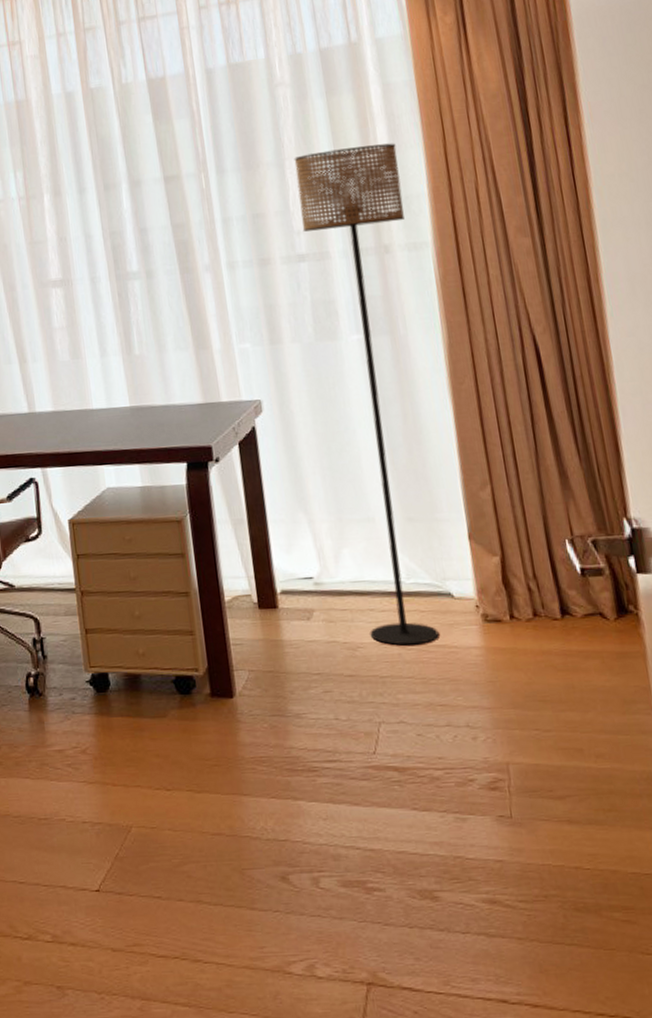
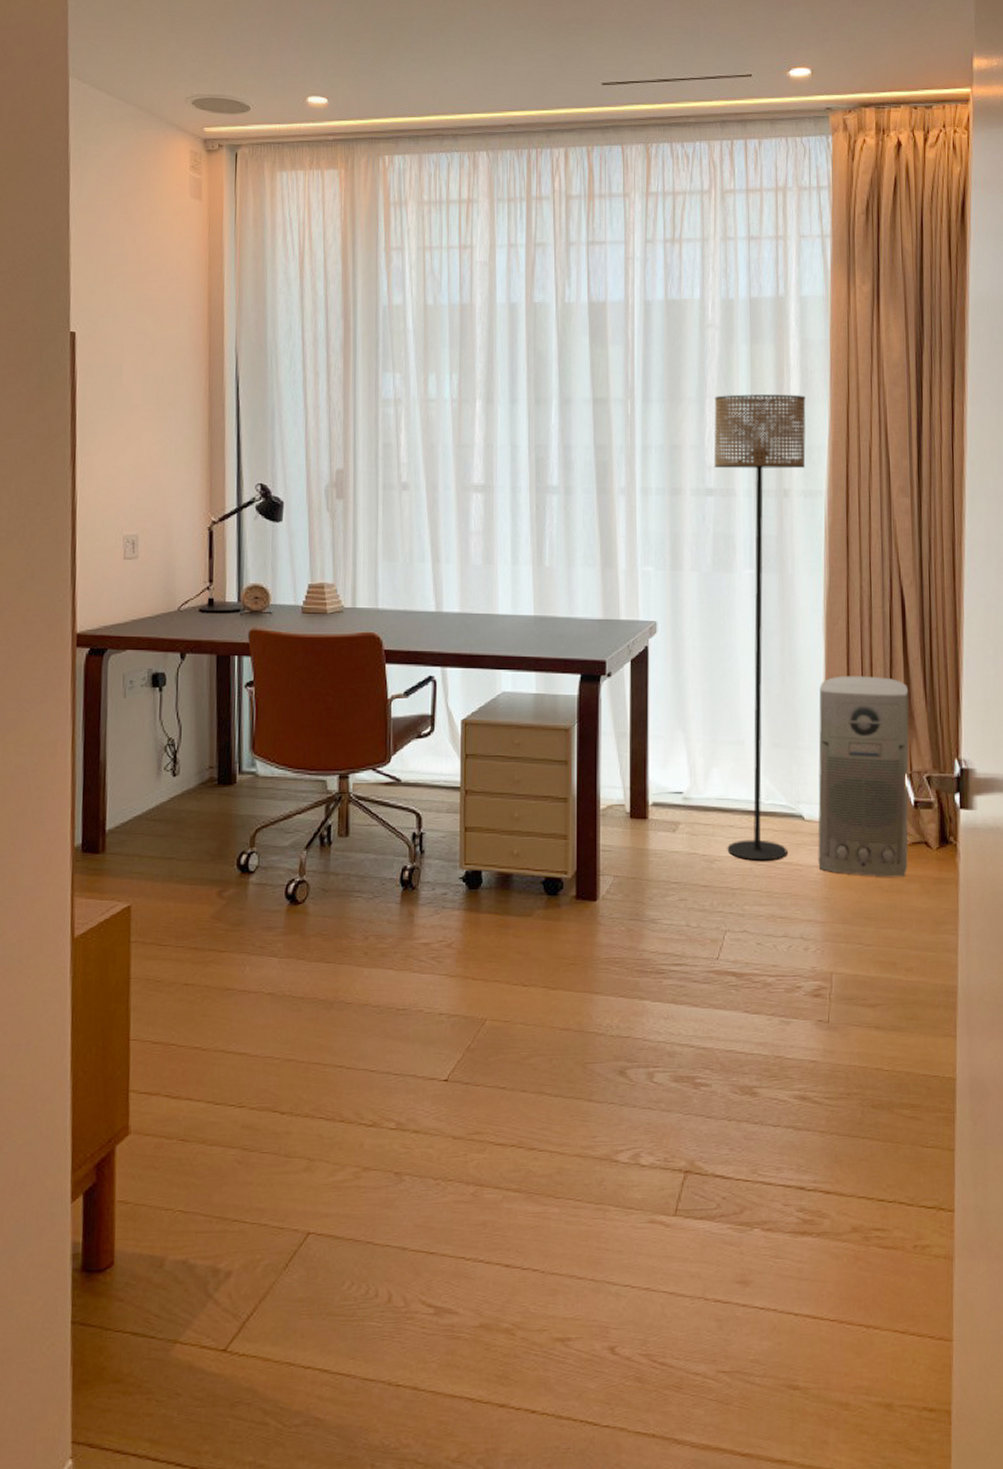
air purifier: none [452,435,582,655] -> present [818,676,909,877]

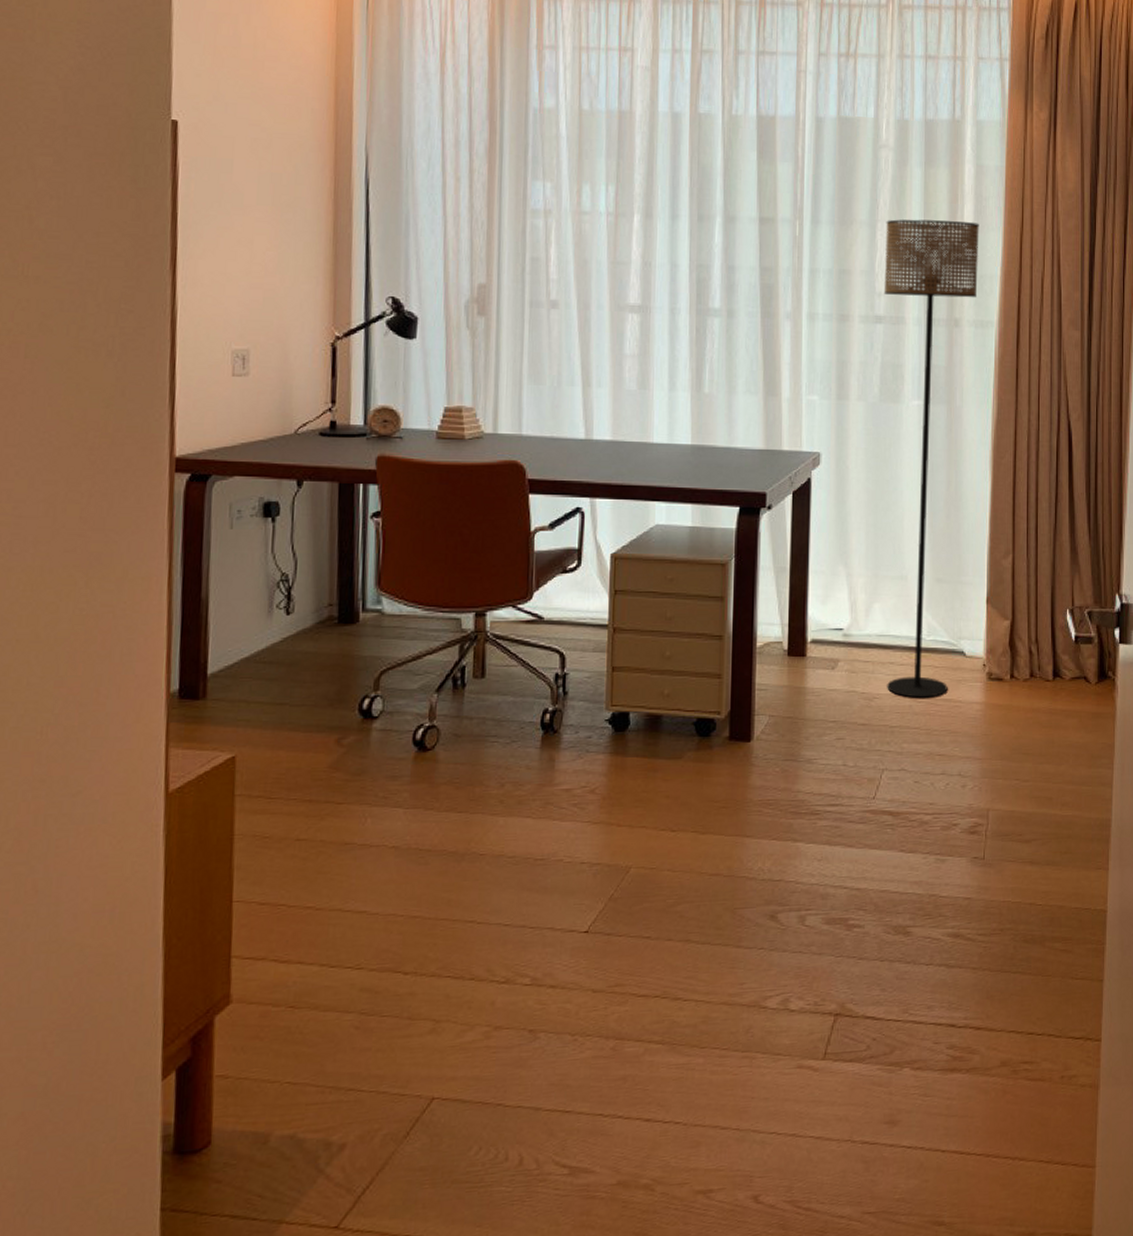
air purifier: present [818,676,909,877] -> none [978,510,1073,712]

